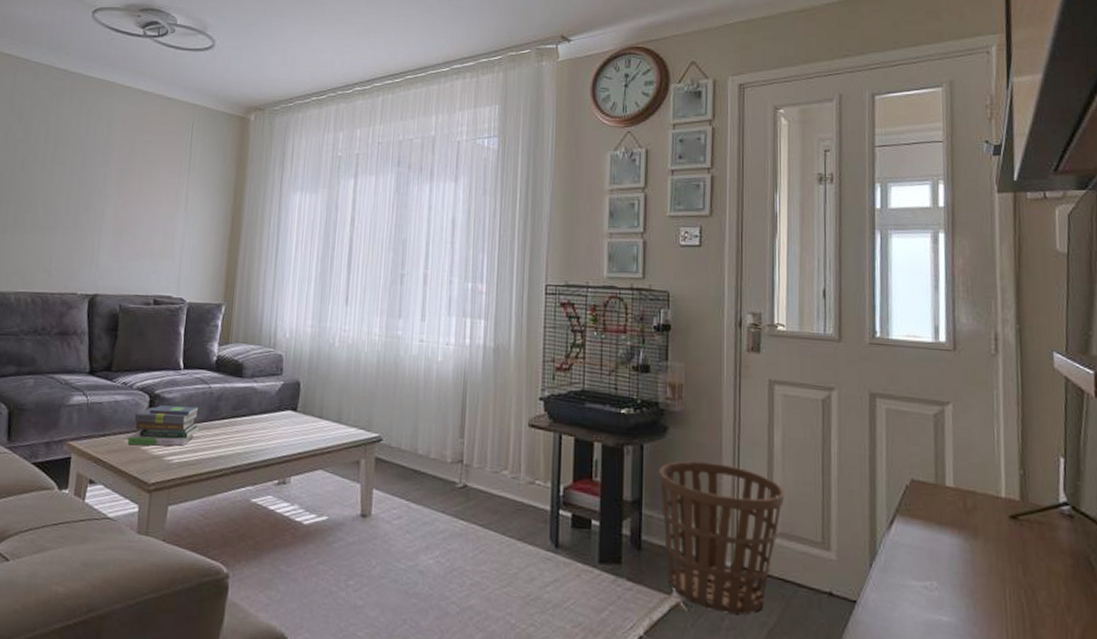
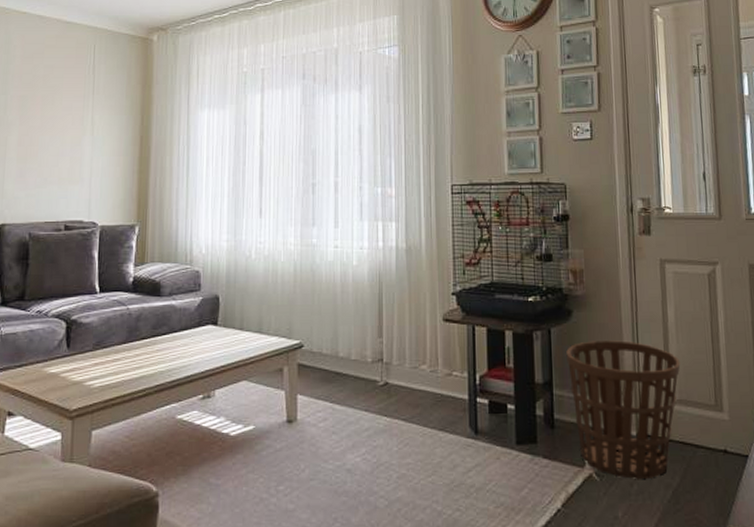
books: present [127,405,200,446] -> none [46,329,120,373]

